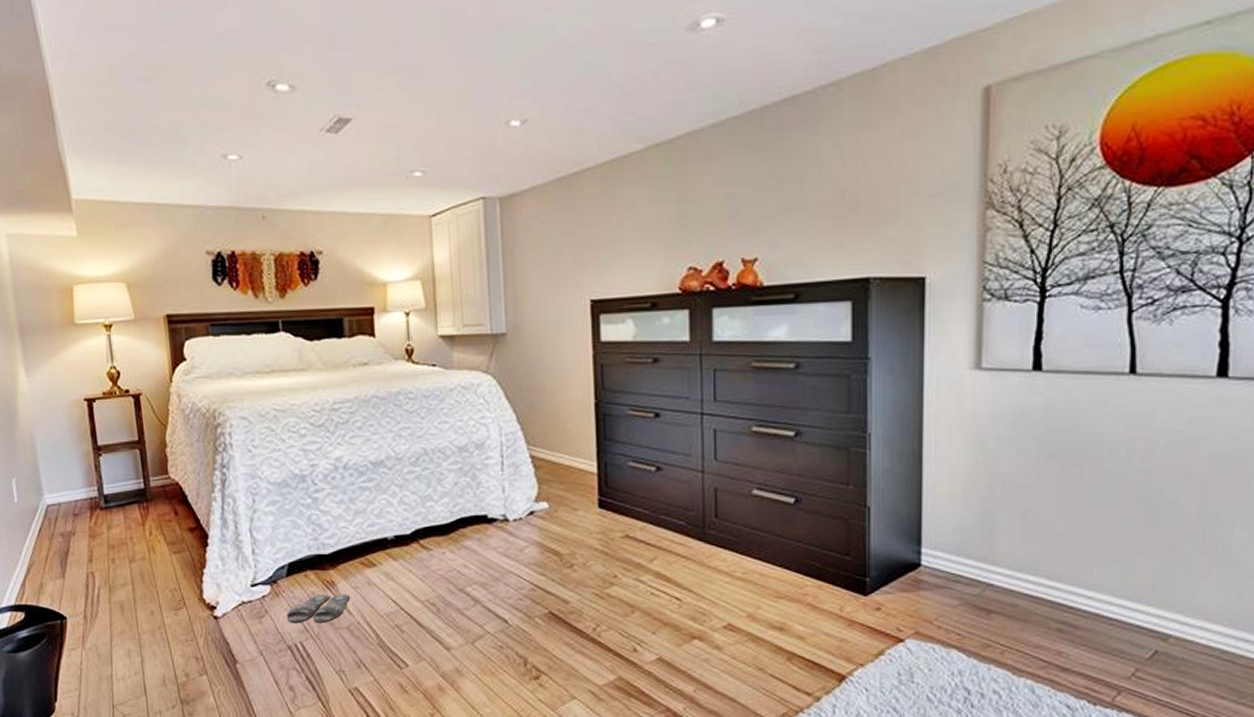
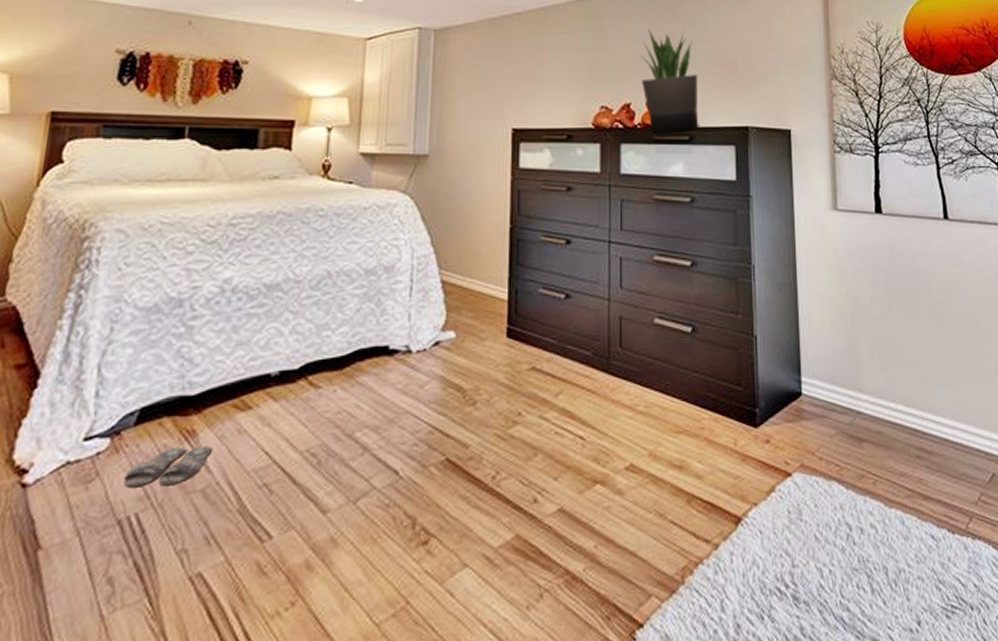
planter: none [736,167,807,295] -> present [642,30,699,135]

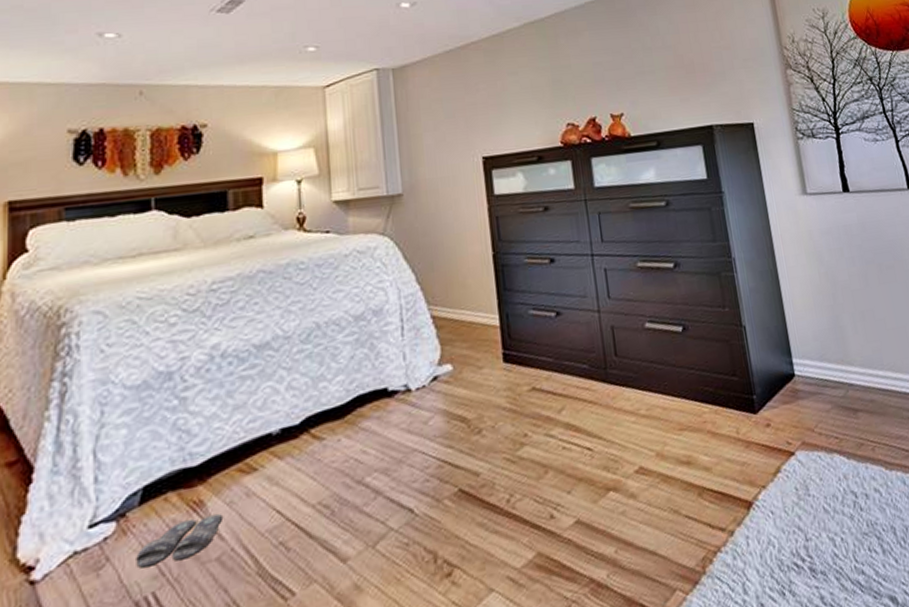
planter: present [642,30,699,135] -> none [600,40,665,145]

